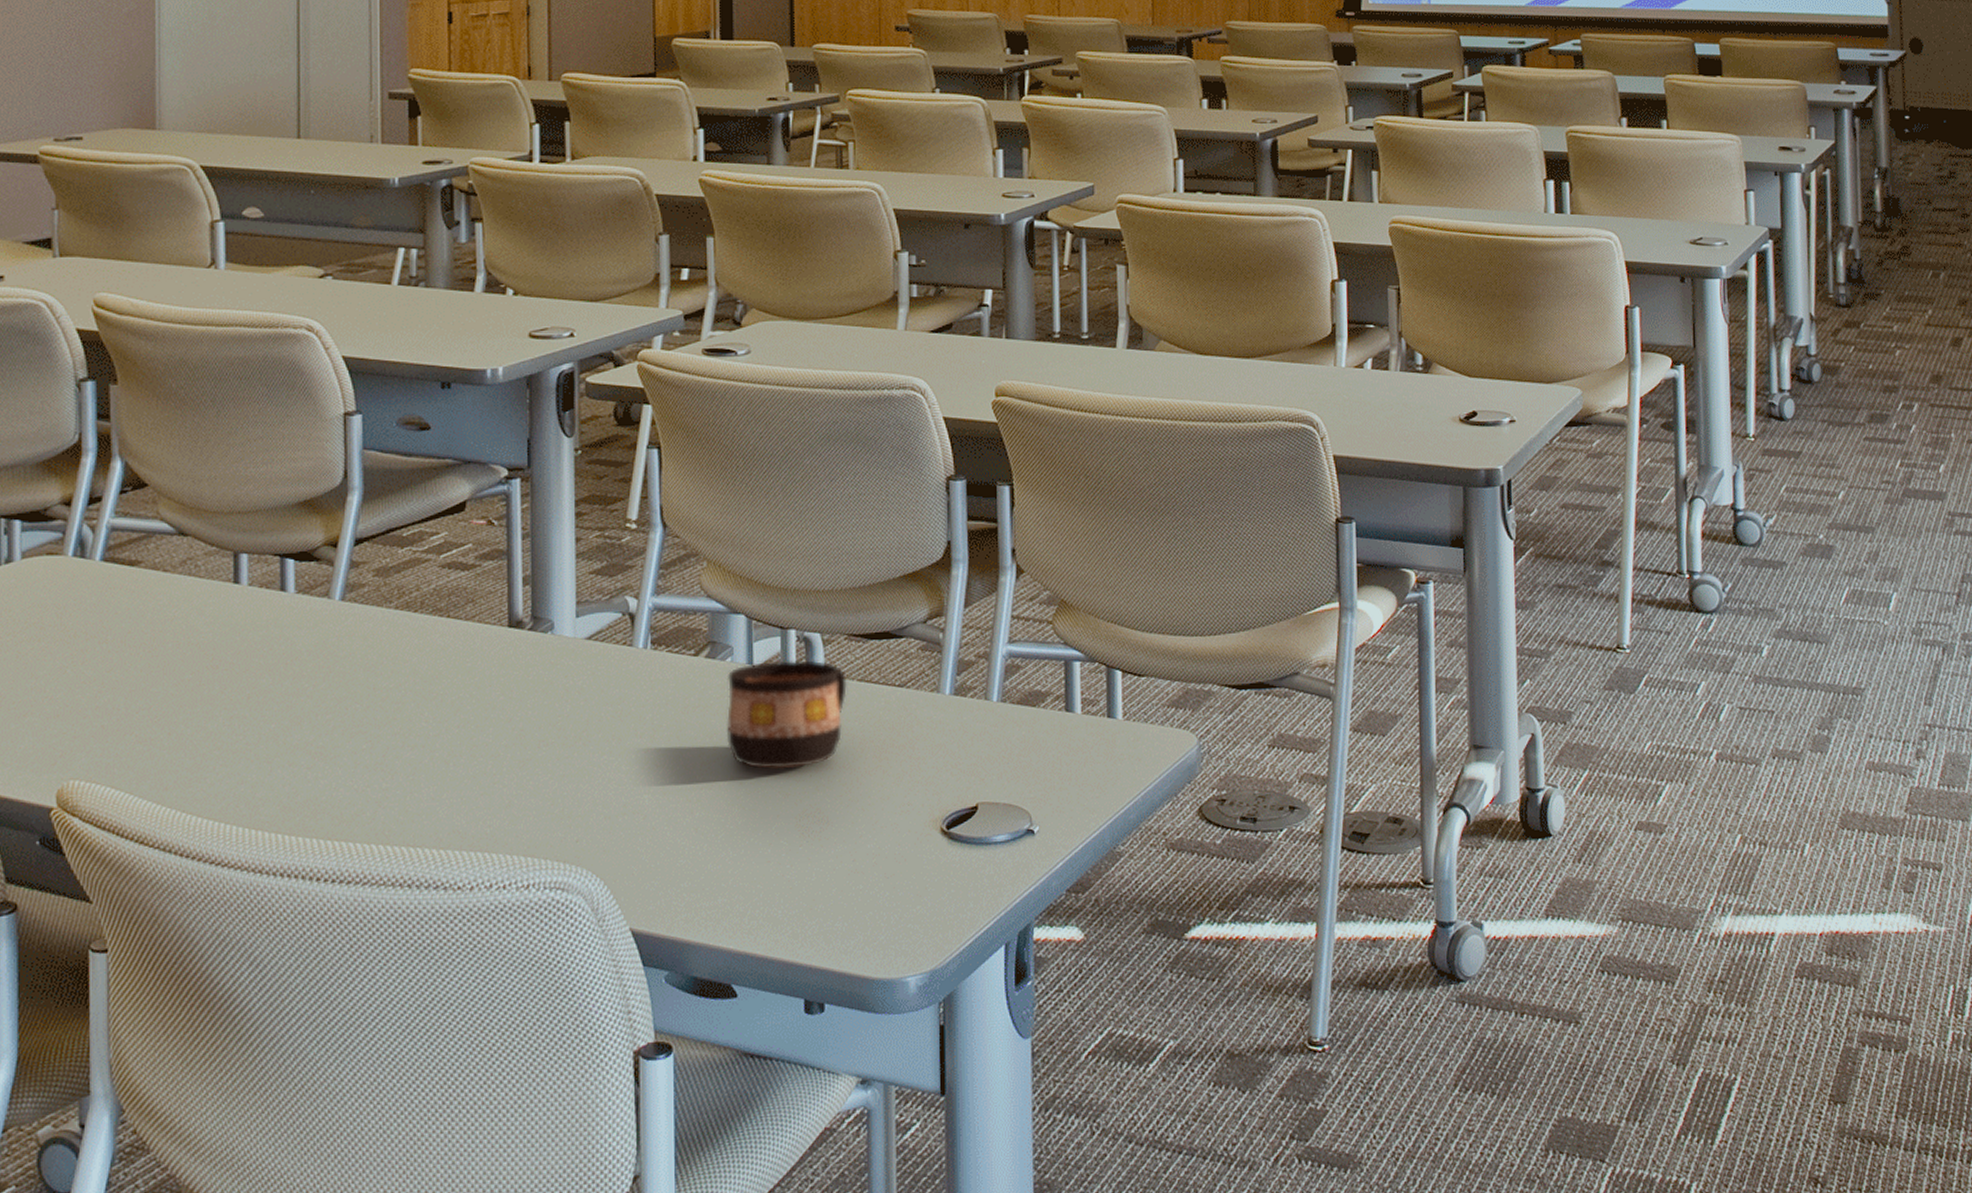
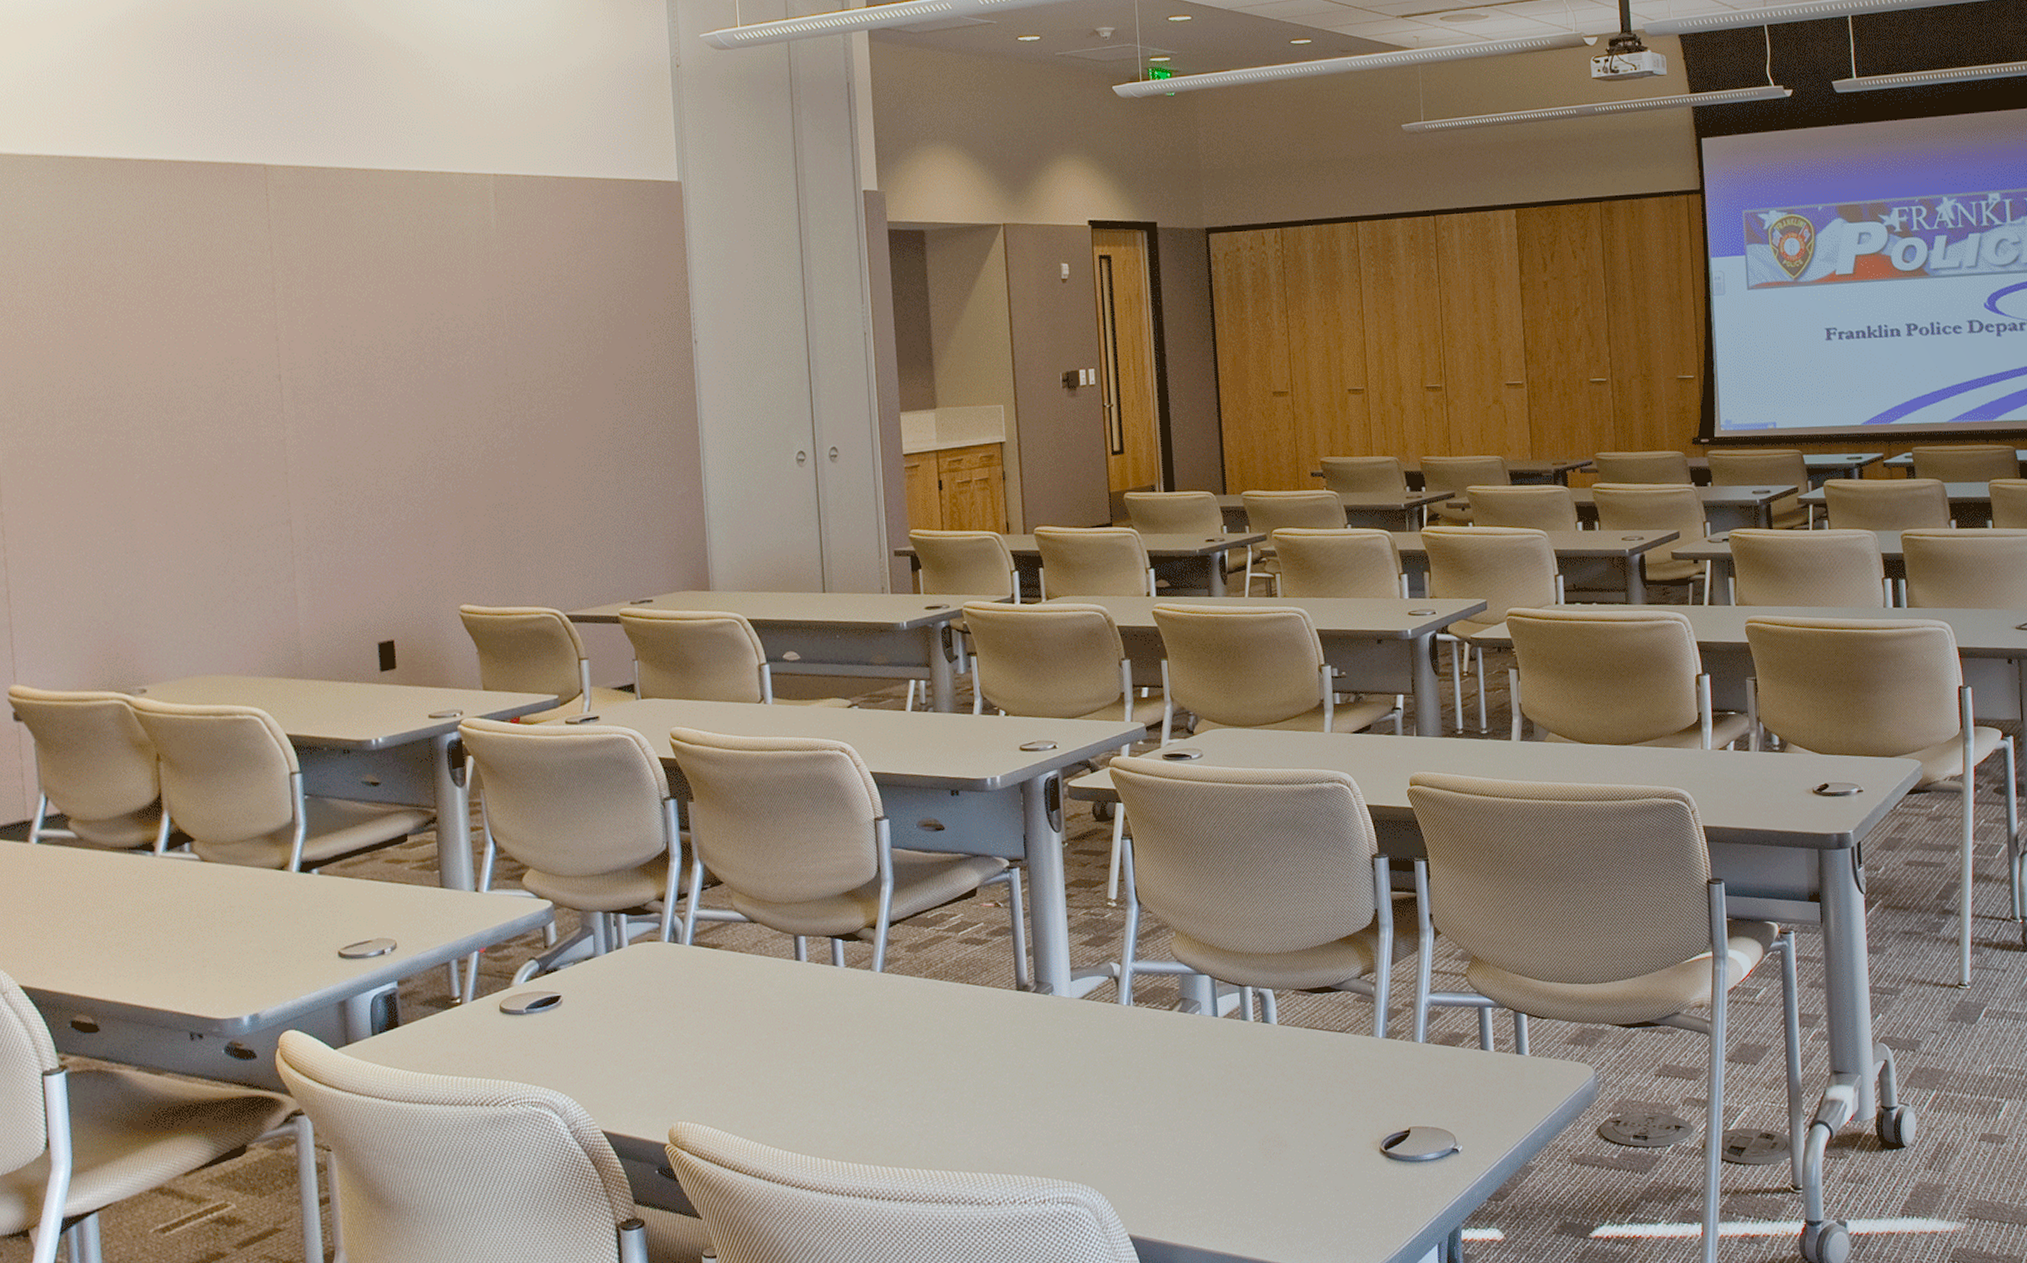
cup: present [727,660,847,769] -> none [1196,1012,1297,1103]

